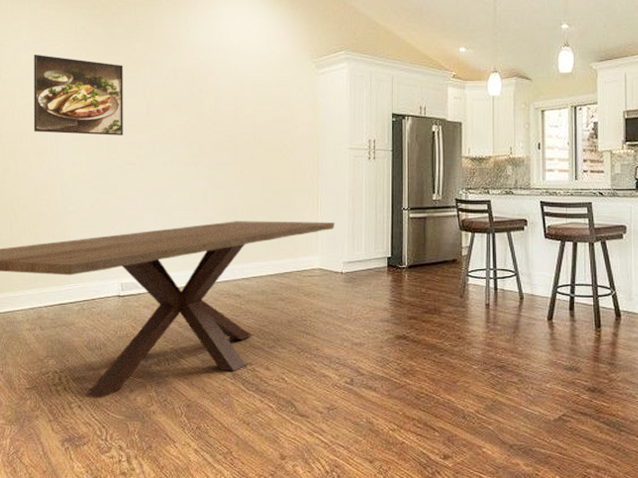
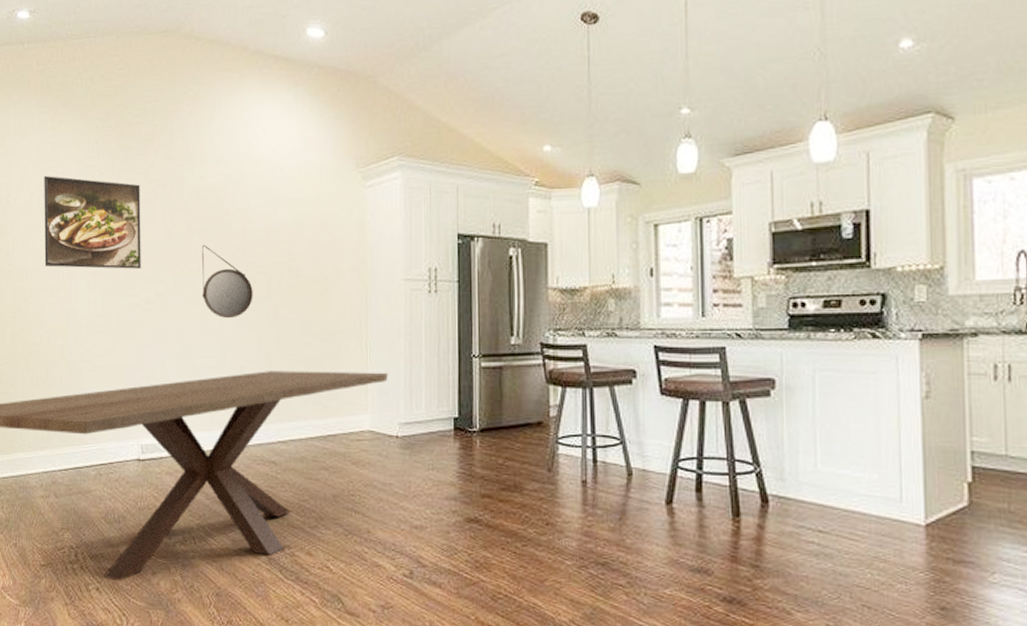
home mirror: none [177,116,222,178] -> present [201,244,253,319]

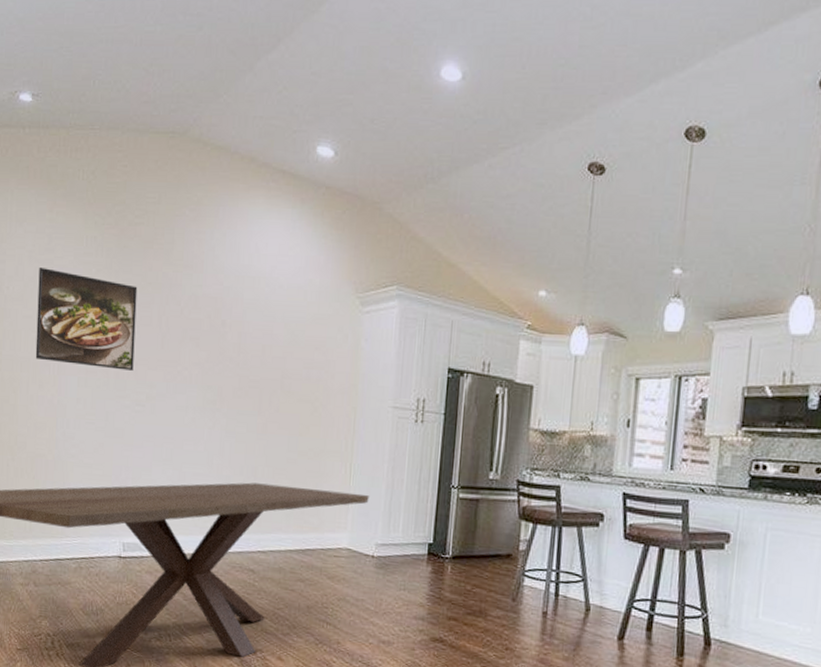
home mirror: present [201,244,253,319] -> none [192,353,244,429]

